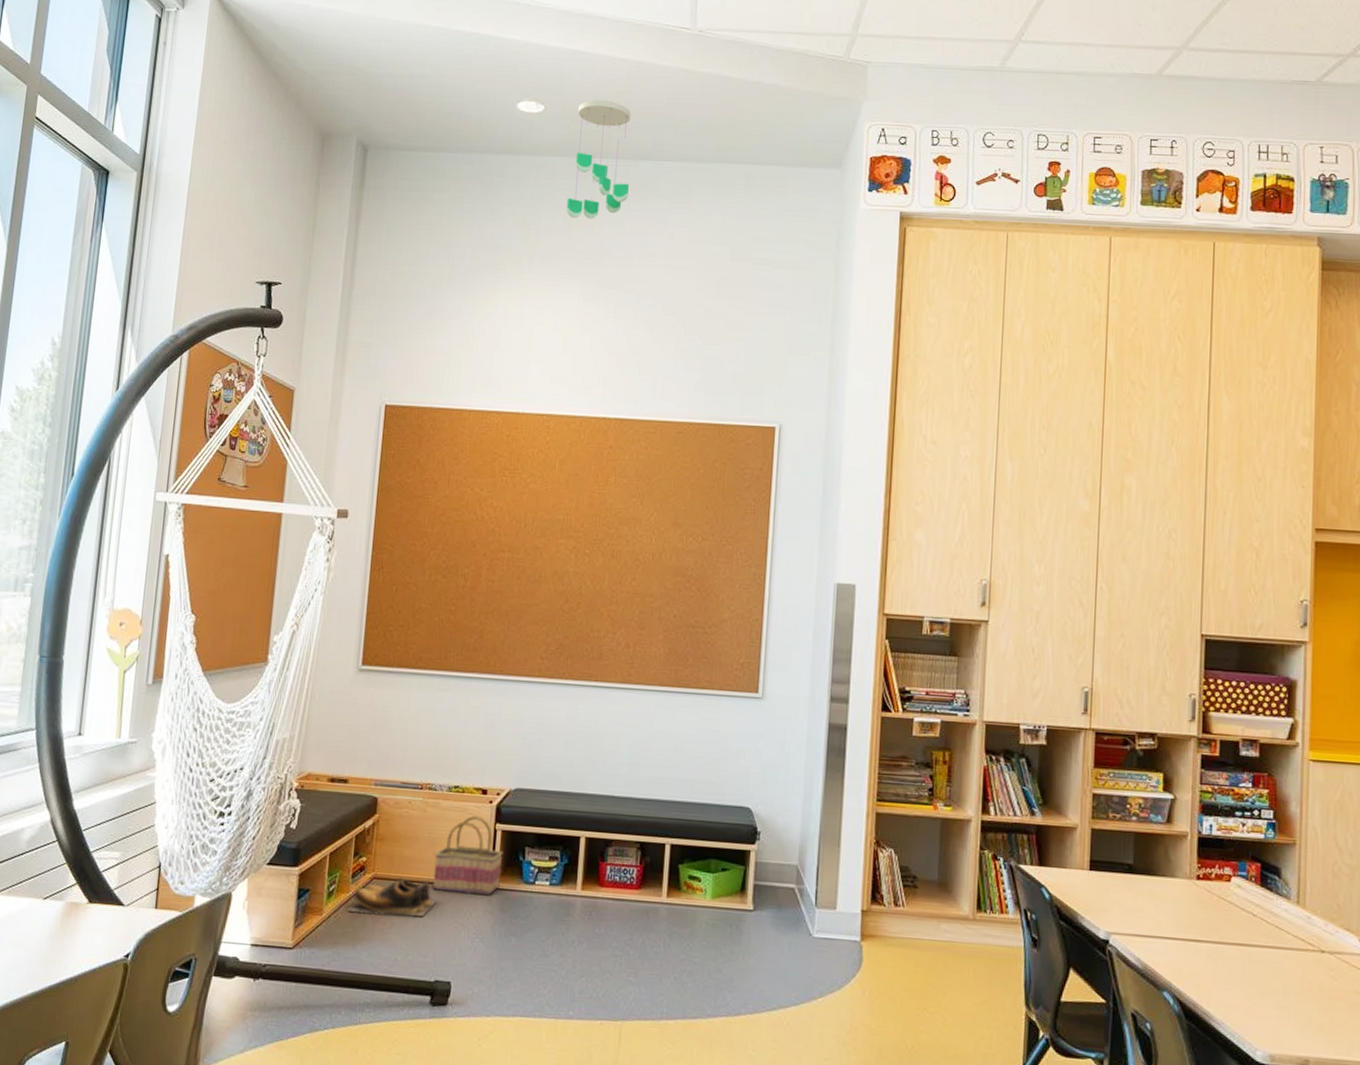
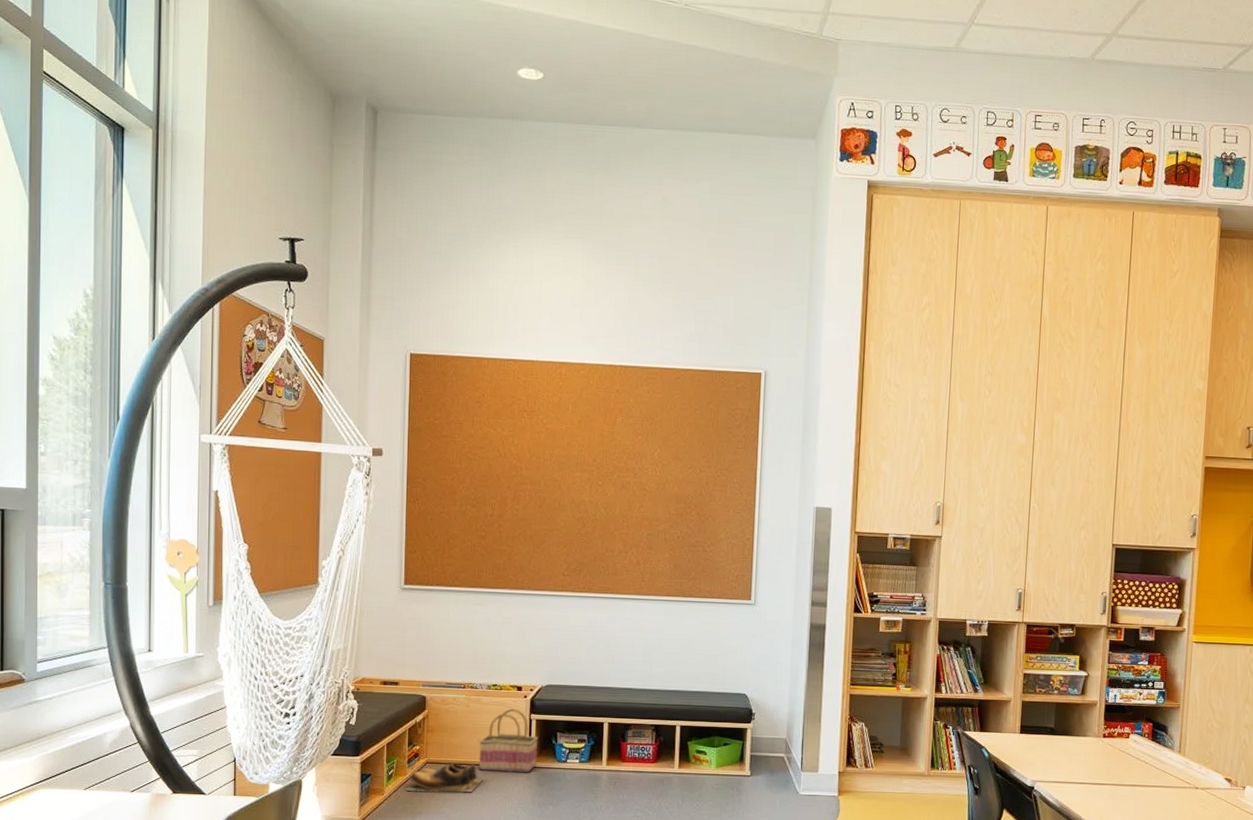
ceiling mobile: present [566,99,632,219] -> none [568,68,625,183]

